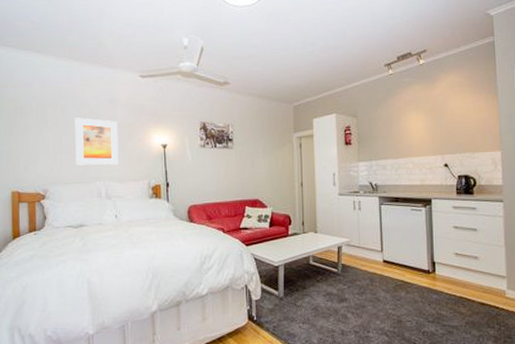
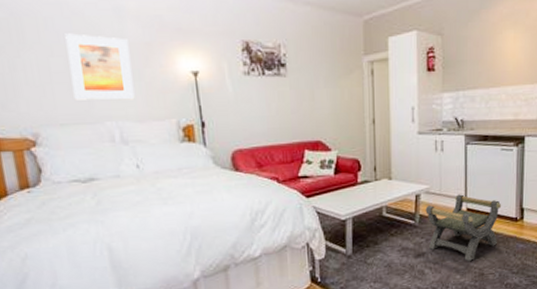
stool: none [347,247,415,309] -> present [425,194,502,262]

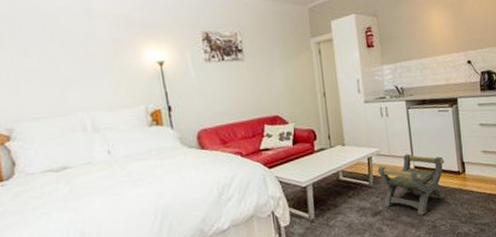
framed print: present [65,33,135,100] -> none [39,35,105,95]

